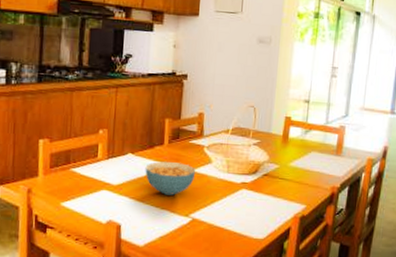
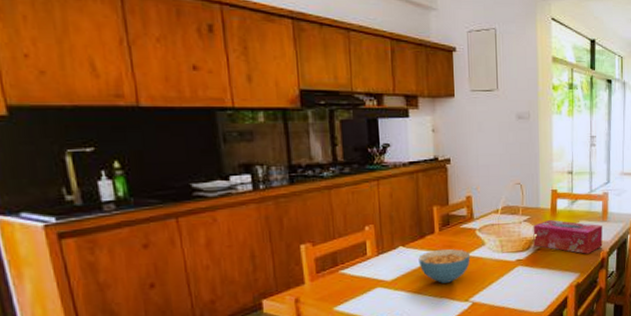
tissue box: none [261,146,335,187] -> present [533,219,603,254]

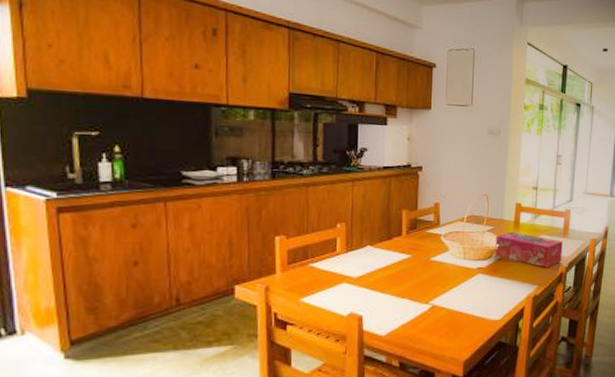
cereal bowl: present [418,249,471,283] -> none [384,251,434,284]

